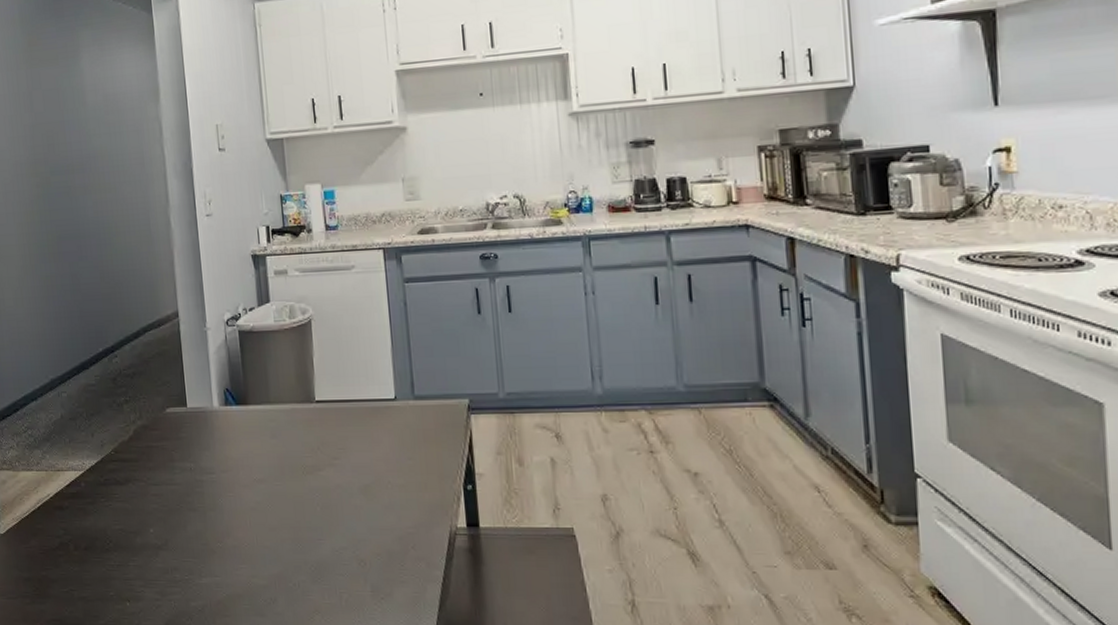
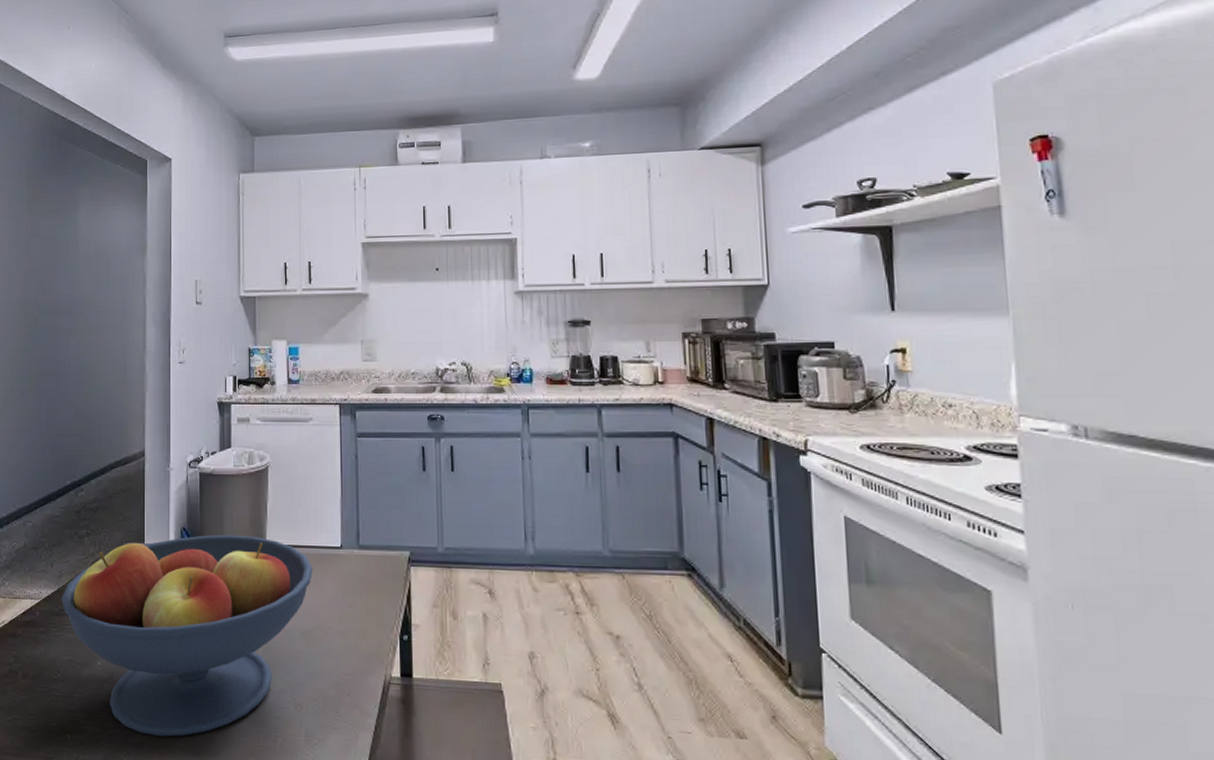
fruit bowl: none [105,392,367,600] -> present [61,534,313,737]

